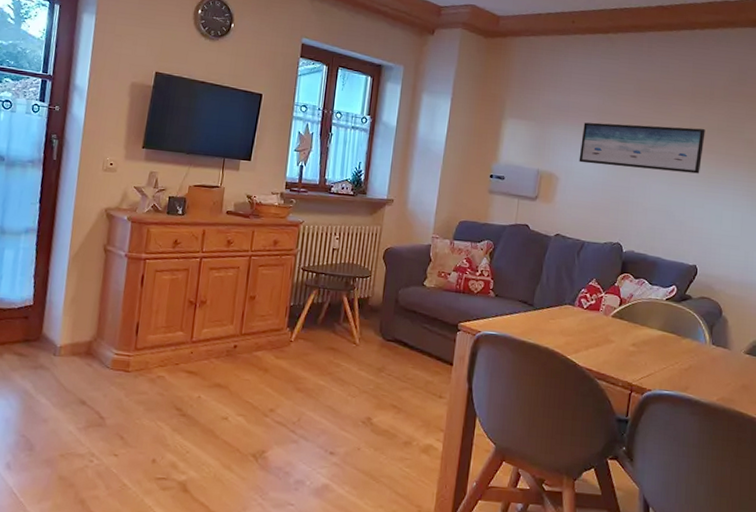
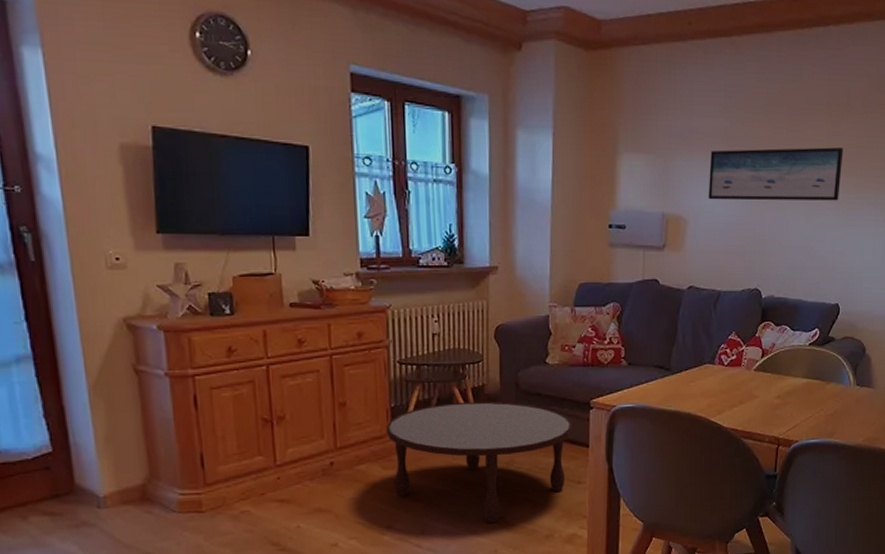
coffee table: none [282,308,441,422] -> present [385,401,573,523]

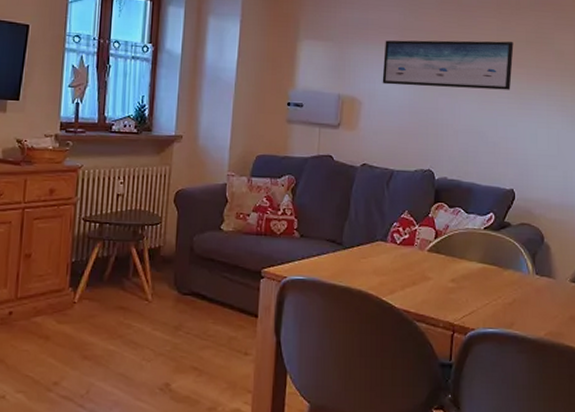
coffee table: present [385,401,573,523] -> none [64,262,243,389]

